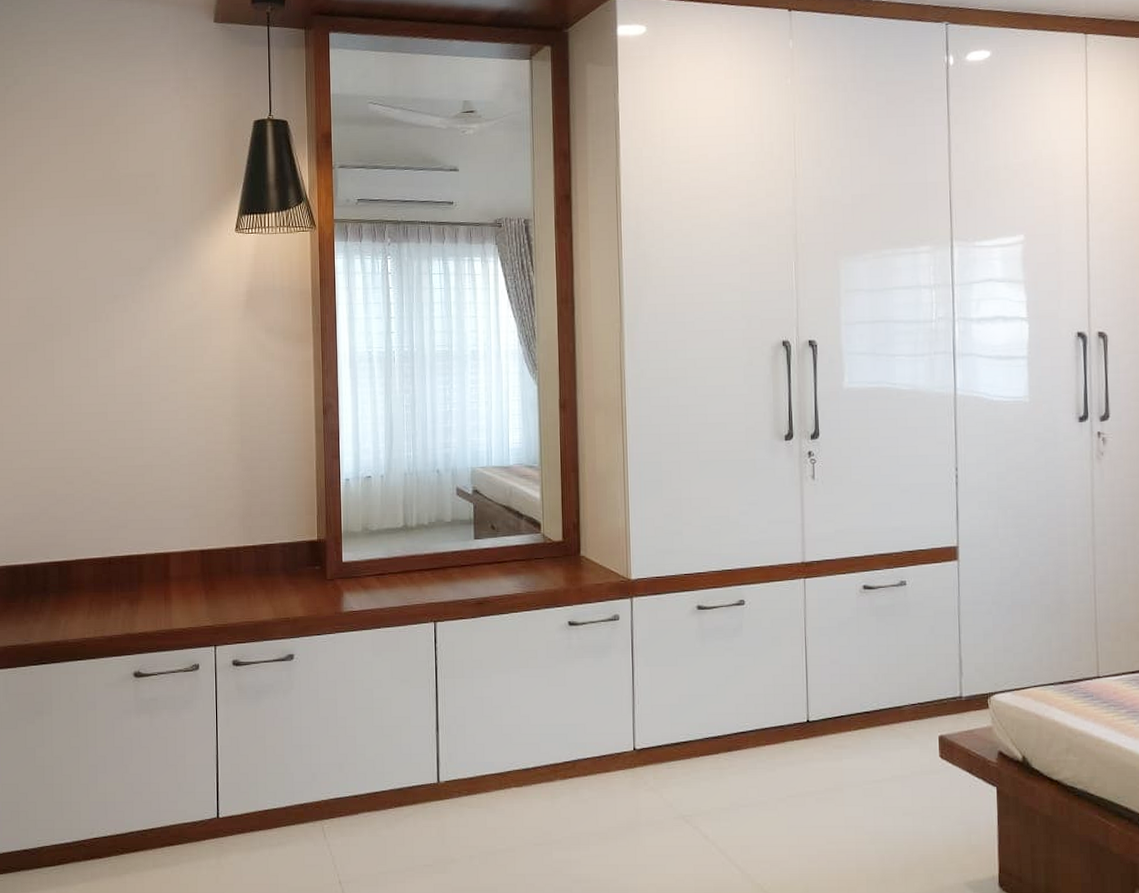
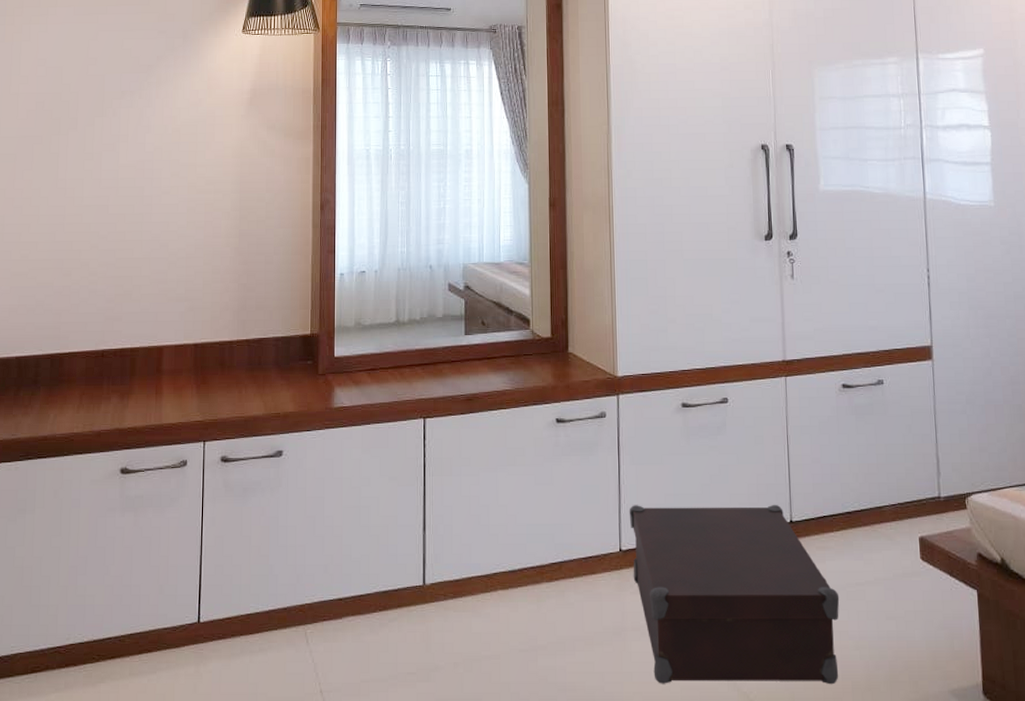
suitcase: none [643,704,856,877] -> present [629,504,840,685]

